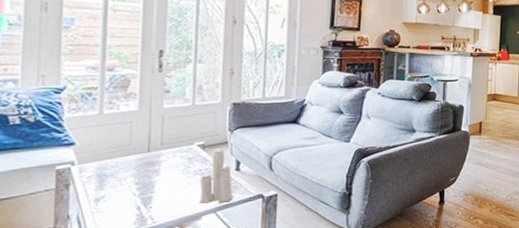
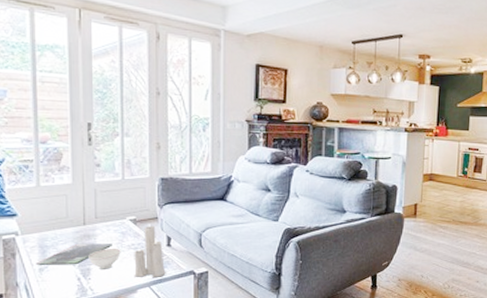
magazine: none [92,170,178,195] -> present [36,243,113,265]
bowl: none [151,174,187,197] -> present [88,248,121,269]

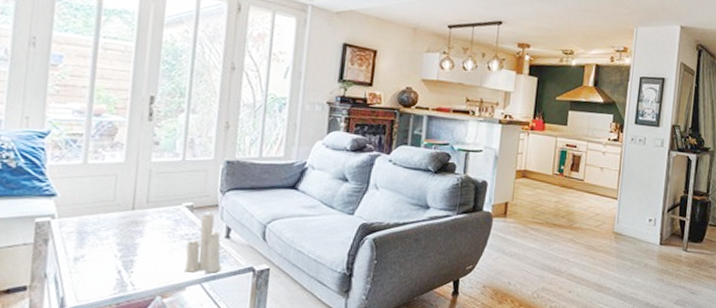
magazine: present [36,243,113,265] -> none [71,230,163,255]
bowl: present [88,248,121,269] -> none [133,237,172,262]

